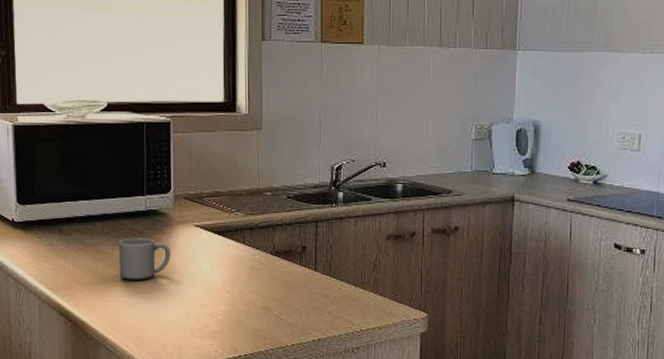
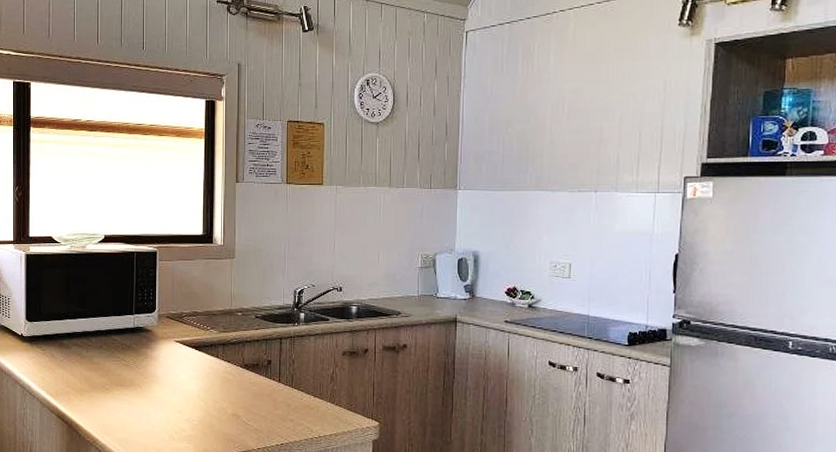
mug: present [118,238,170,280] -> none [109,351,154,389]

